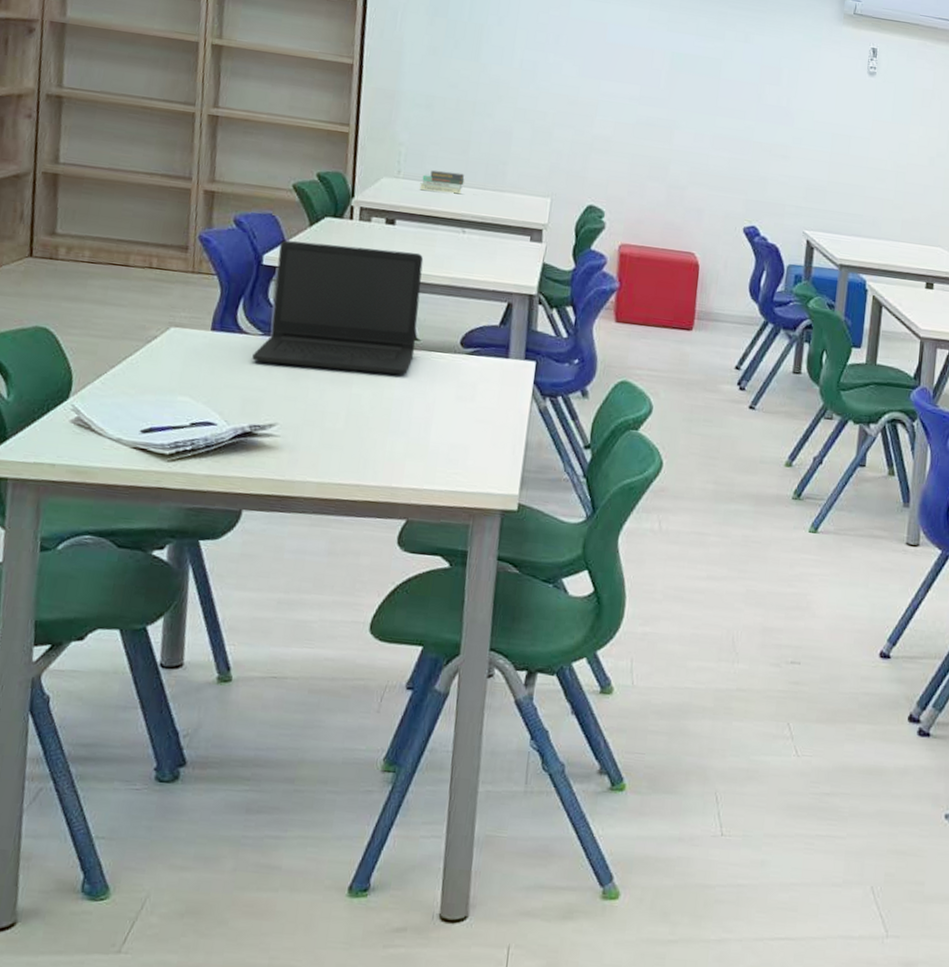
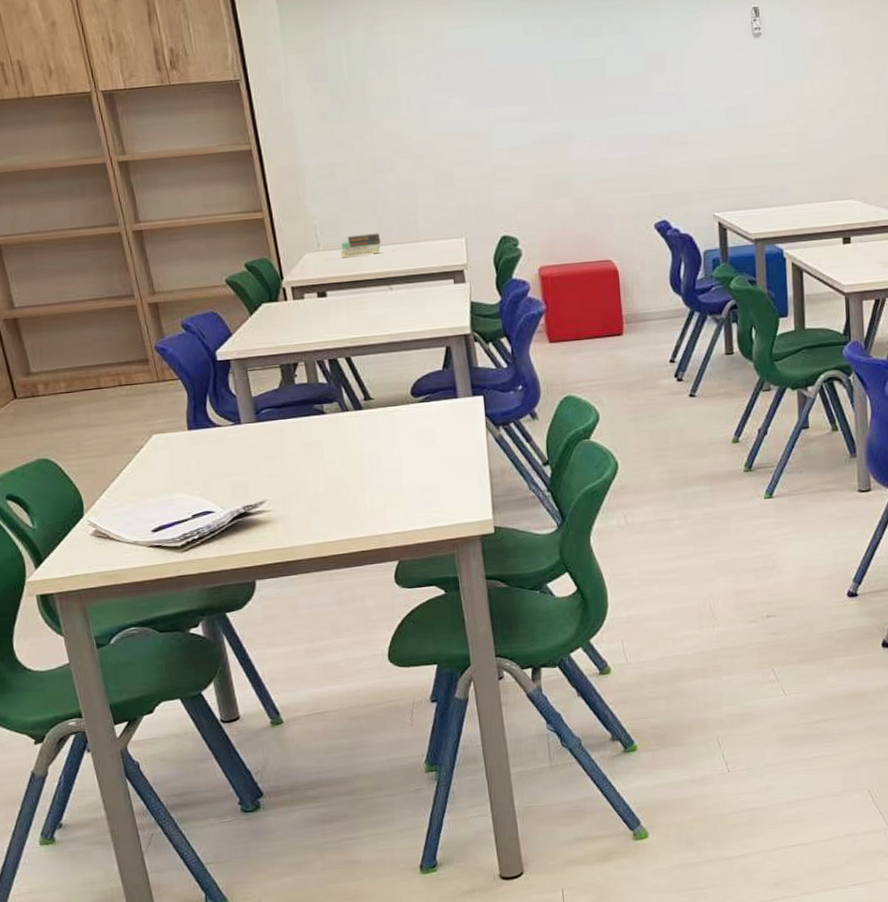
laptop: present [252,240,424,375] -> none [227,318,372,449]

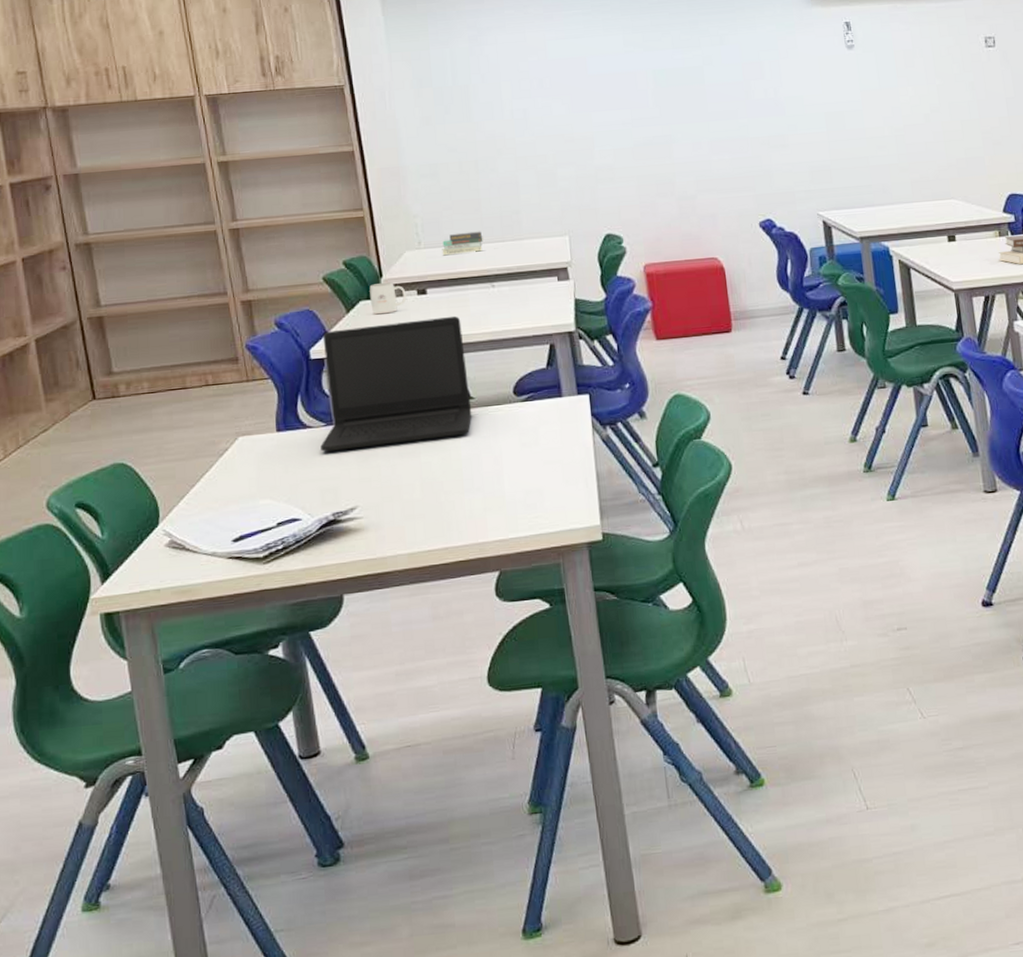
laptop: none [227,318,372,449] -> present [320,315,472,452]
mug: none [271,285,307,317] -> present [369,282,407,315]

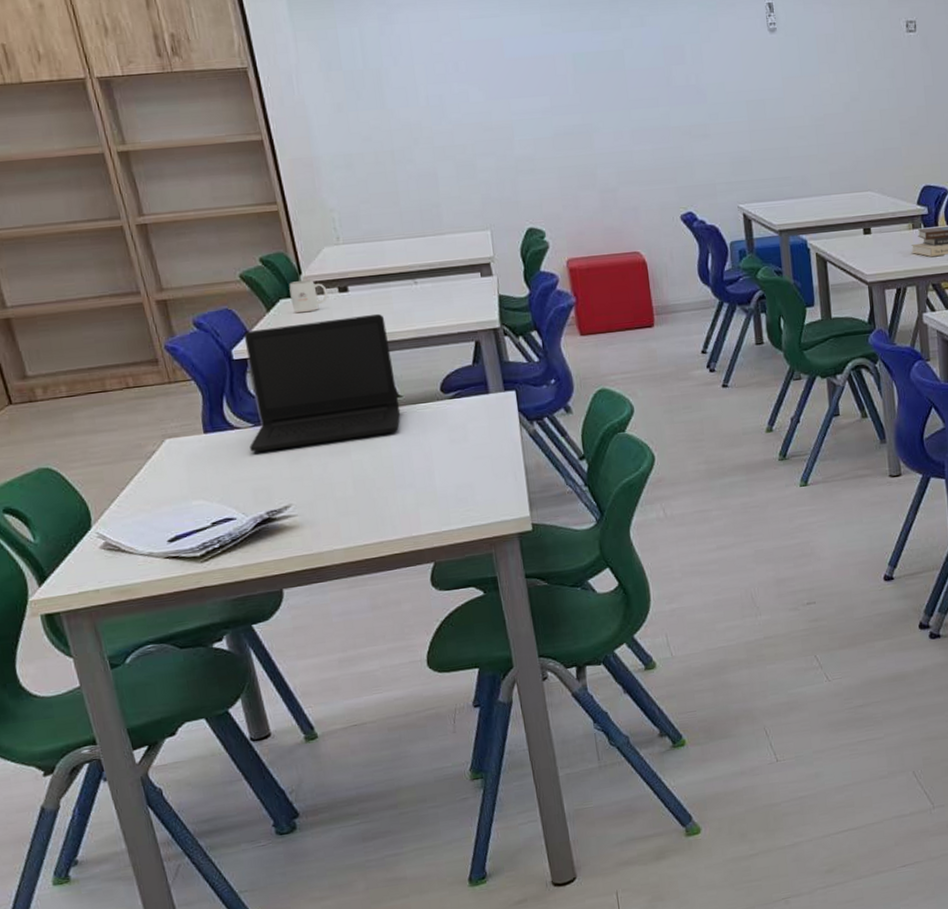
books: present [442,231,483,256] -> none [361,225,404,252]

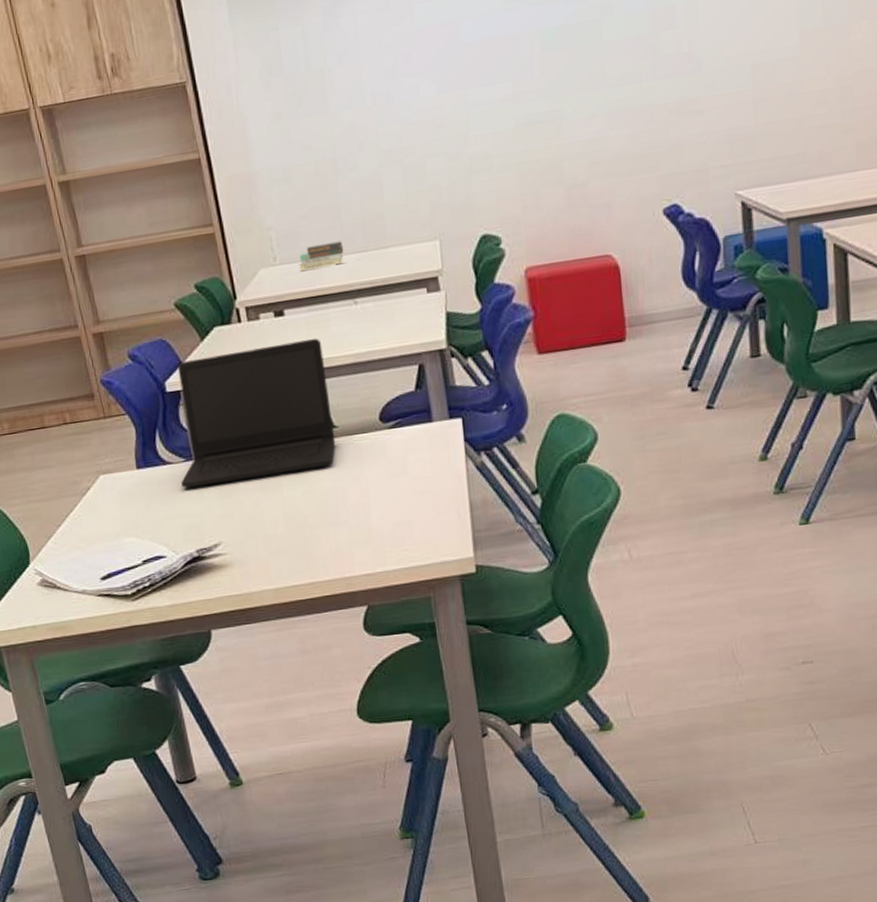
mug: present [289,280,328,314] -> none [223,305,263,341]
books: none [361,225,404,252] -> present [299,241,344,272]

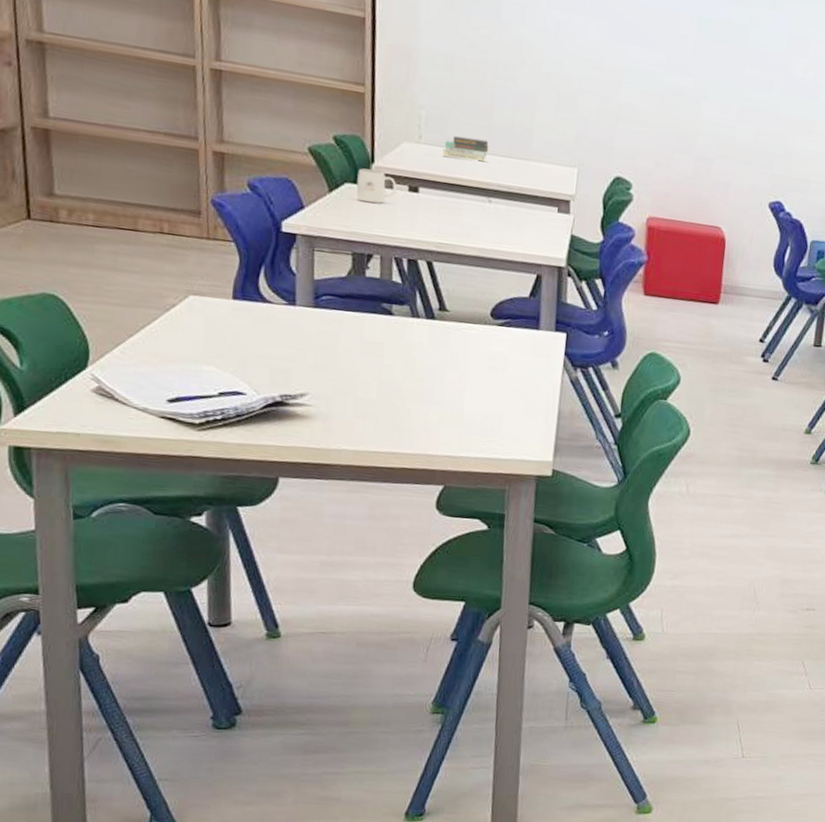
laptop: present [177,338,336,488] -> none [278,206,450,346]
mug: none [223,305,263,341] -> present [356,168,397,204]

